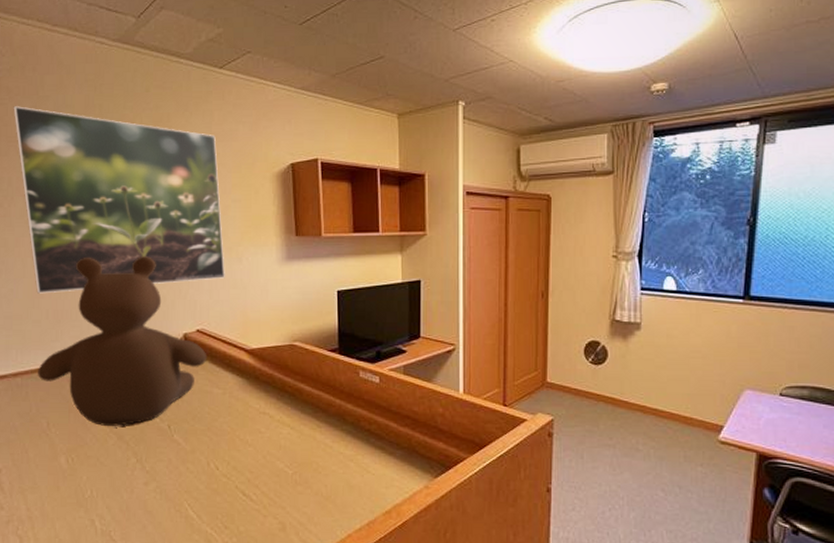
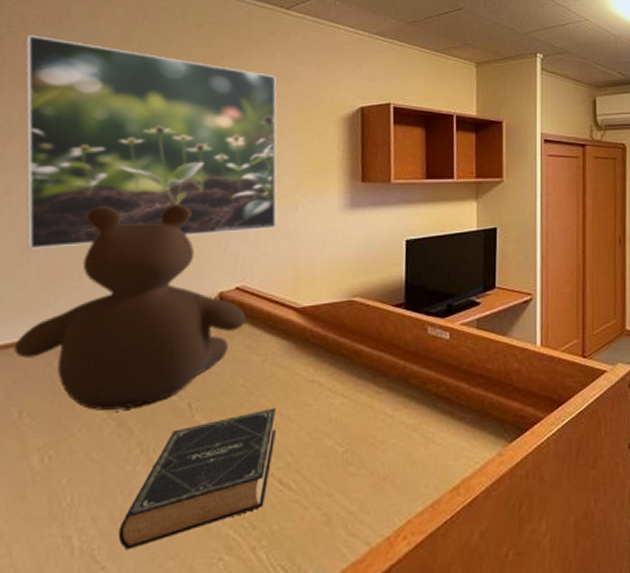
book: none [127,433,238,534] -> present [118,408,277,550]

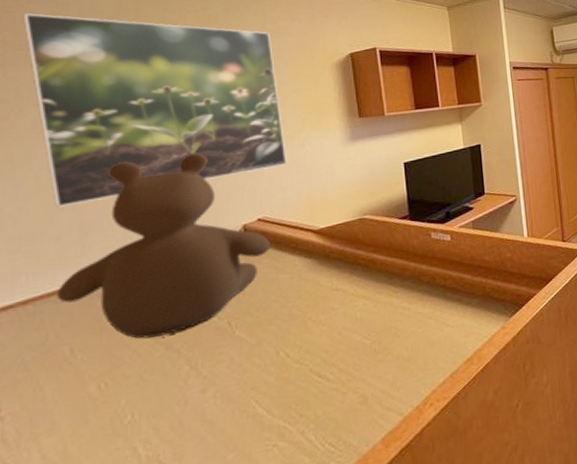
book: present [118,408,277,550] -> none [180,315,311,451]

